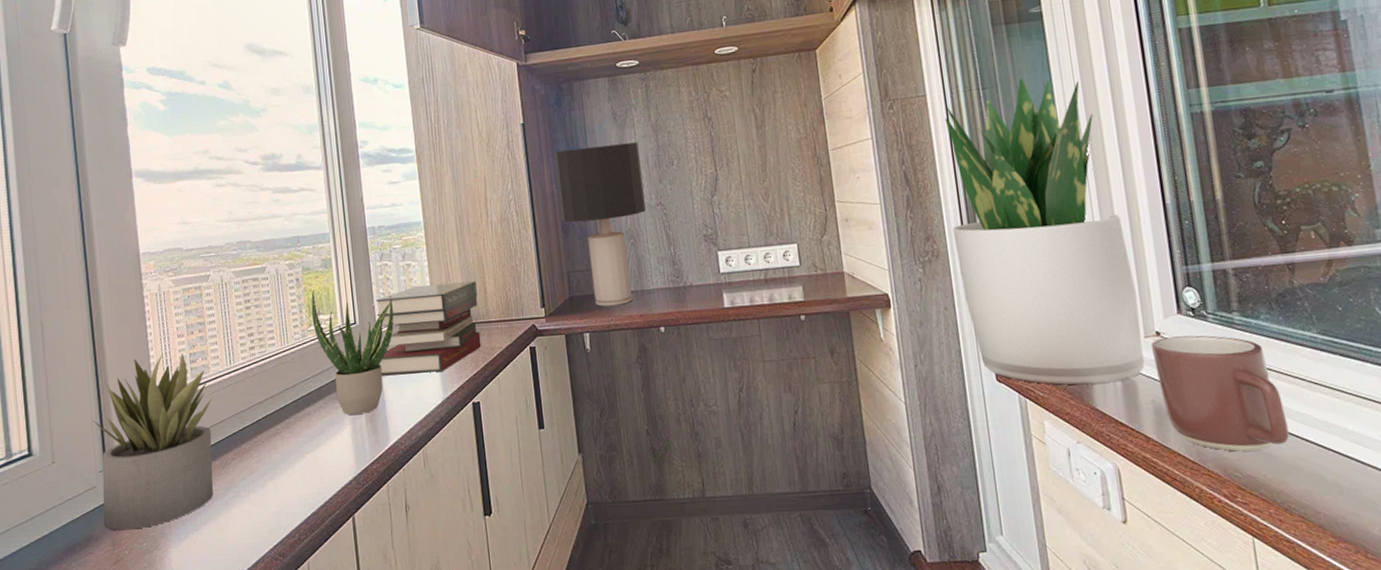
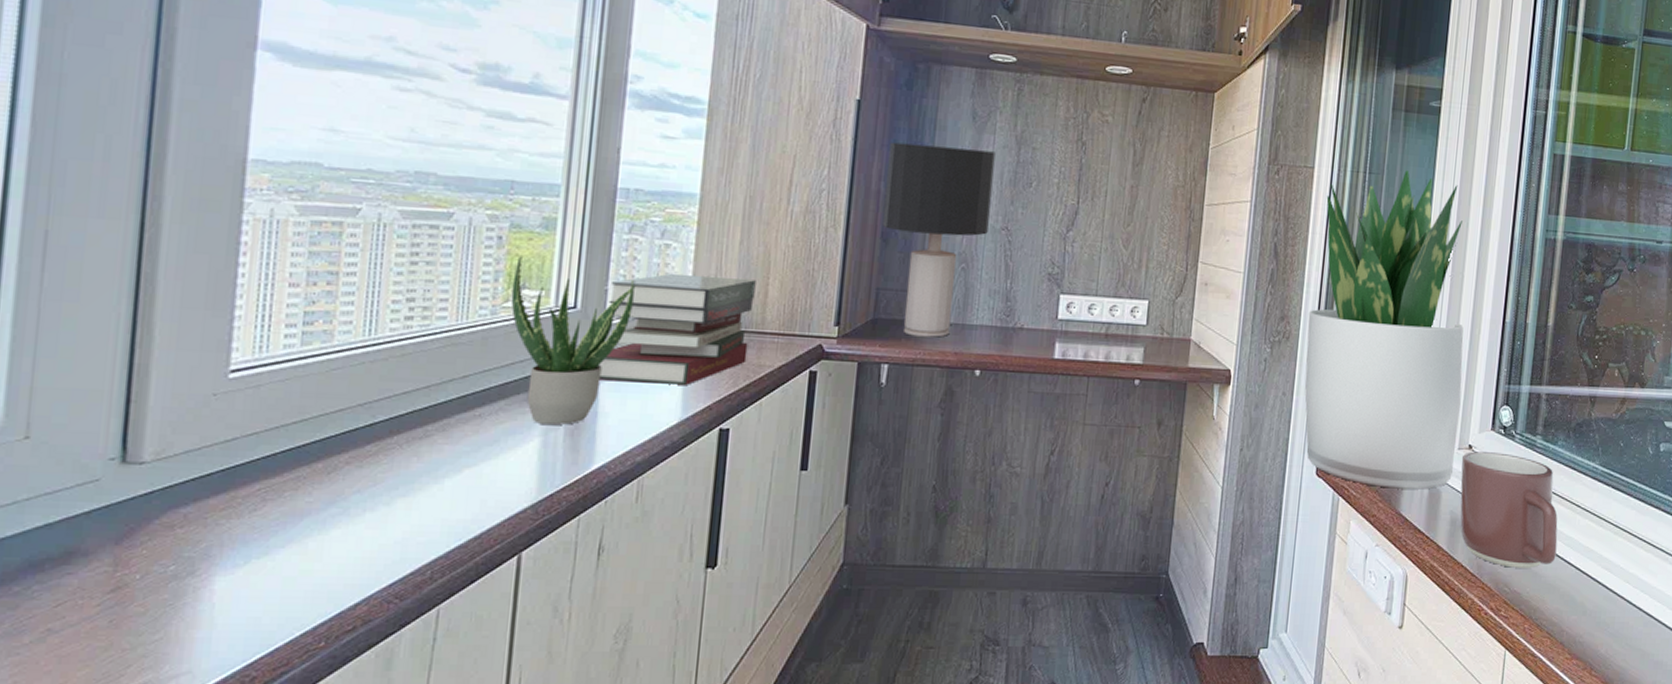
succulent plant: present [93,354,214,531] -> none [103,306,329,546]

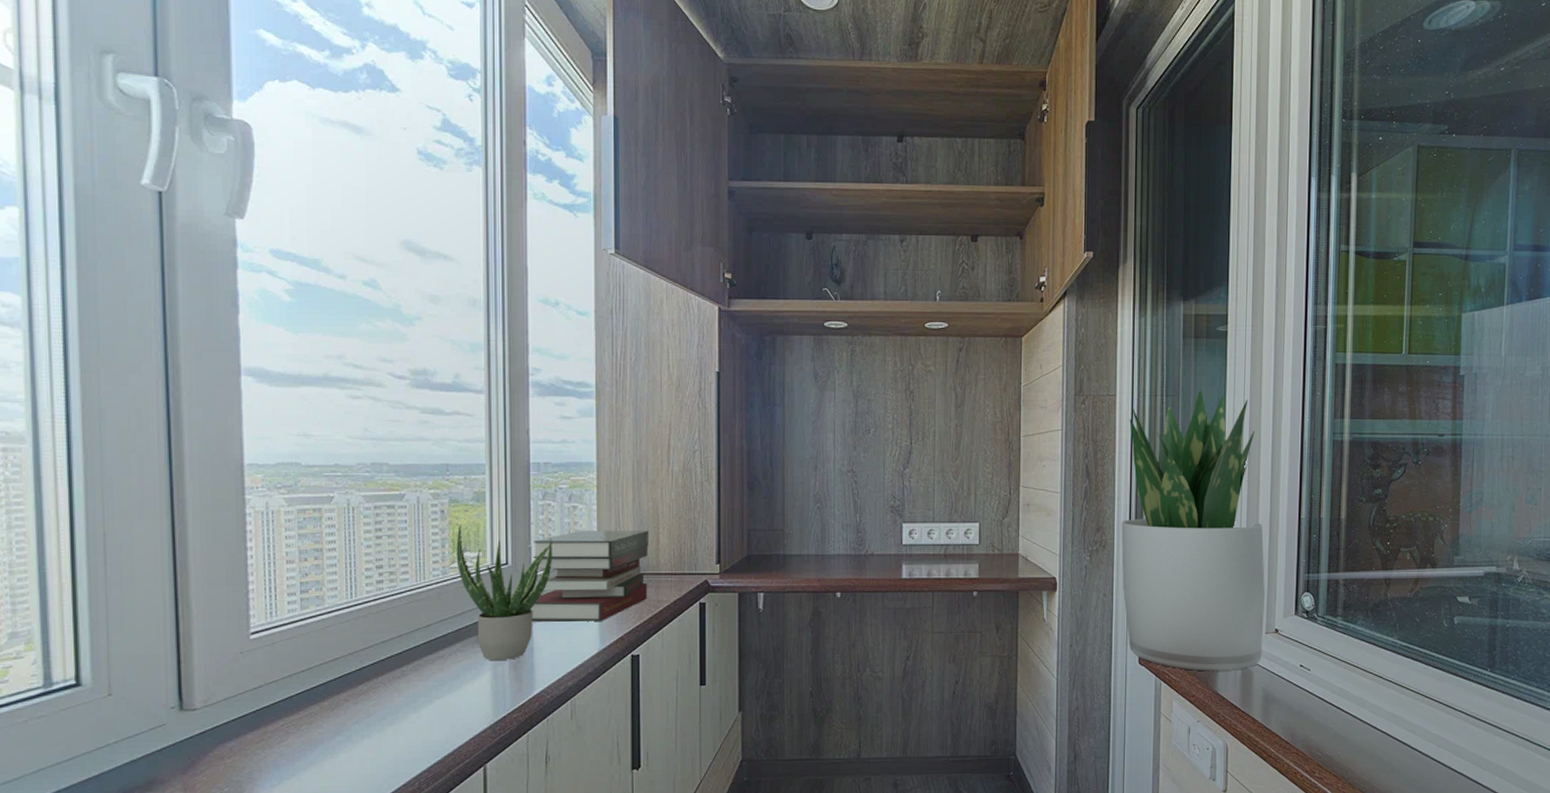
desk lamp: present [882,142,996,338] -> none [747,405,837,569]
mug: present [1460,451,1558,568] -> none [1269,634,1363,735]

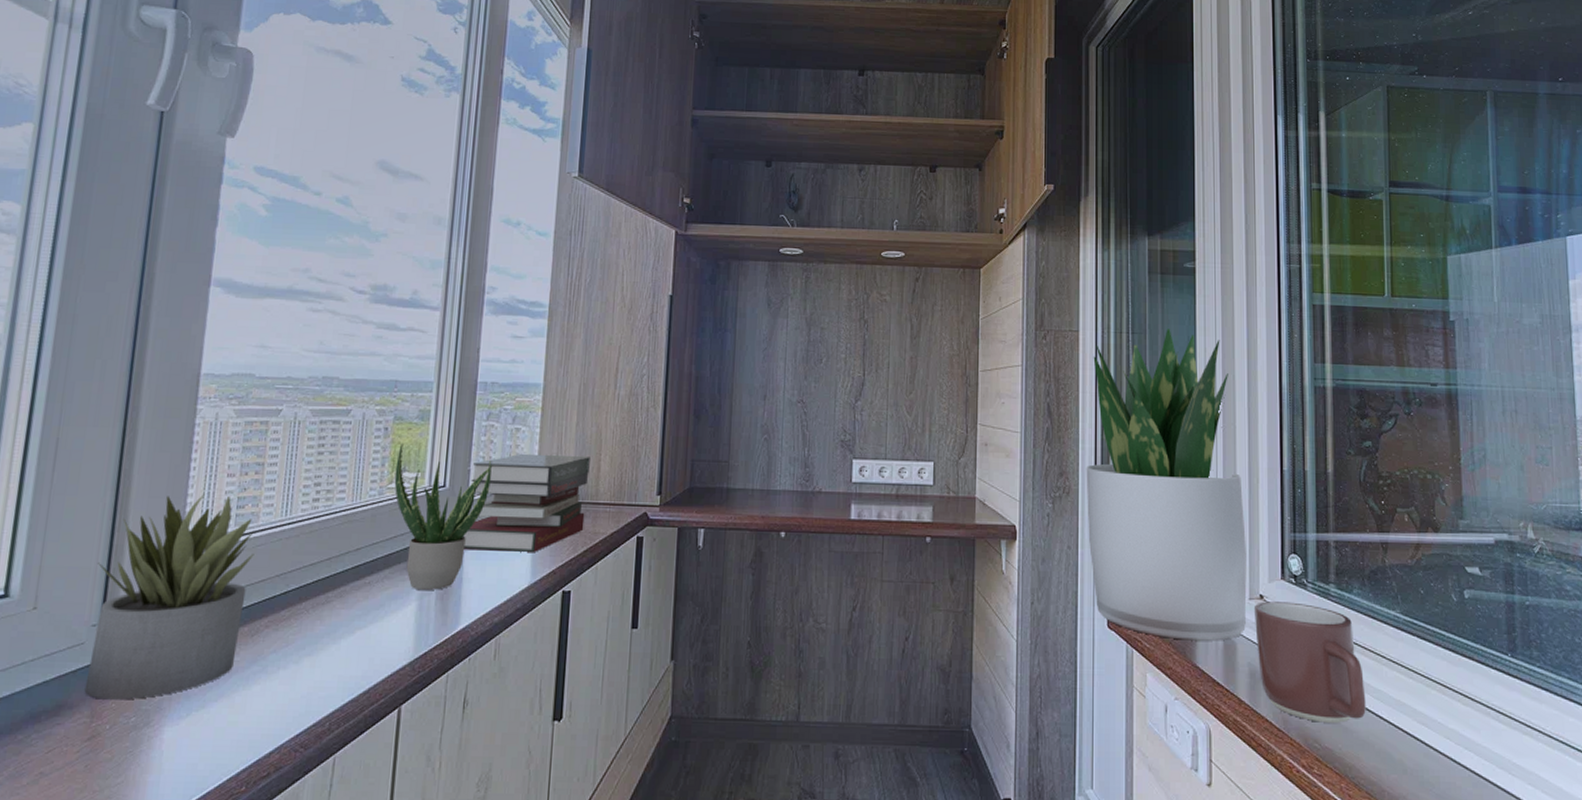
succulent plant: none [167,581,325,774] -> present [84,494,254,700]
mug: none [1269,634,1363,735] -> present [1253,601,1366,723]

